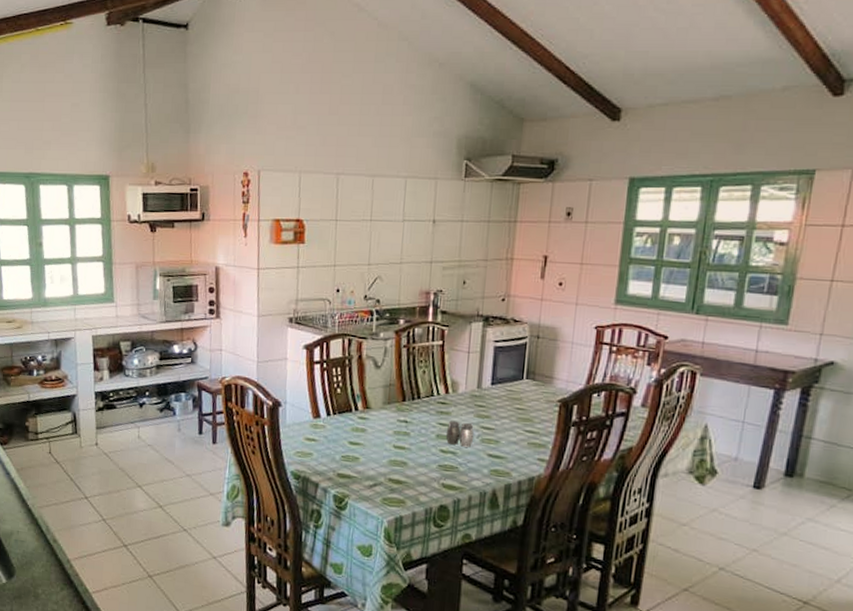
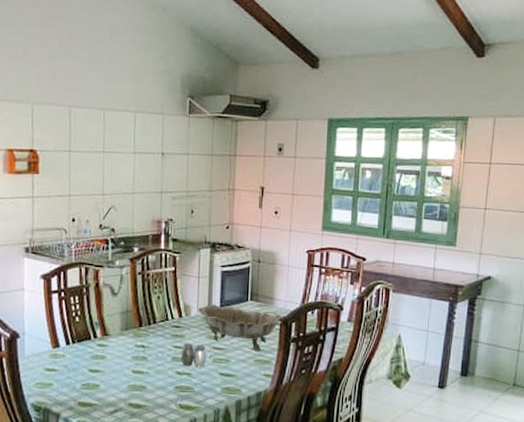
decorative bowl: none [466,381,563,435] -> present [198,304,283,353]

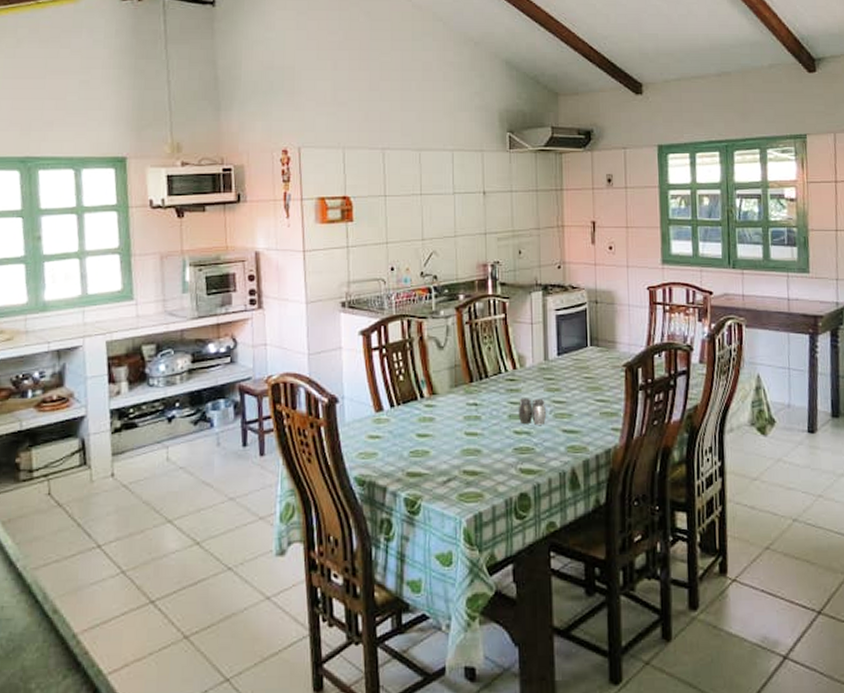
decorative bowl: present [198,304,283,353] -> none [533,352,628,404]

